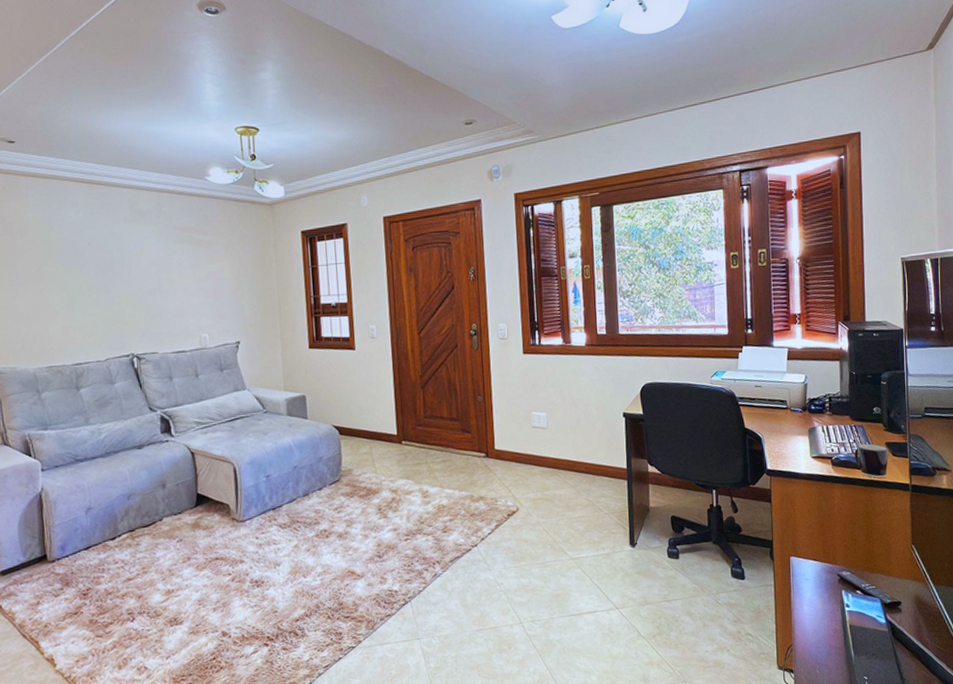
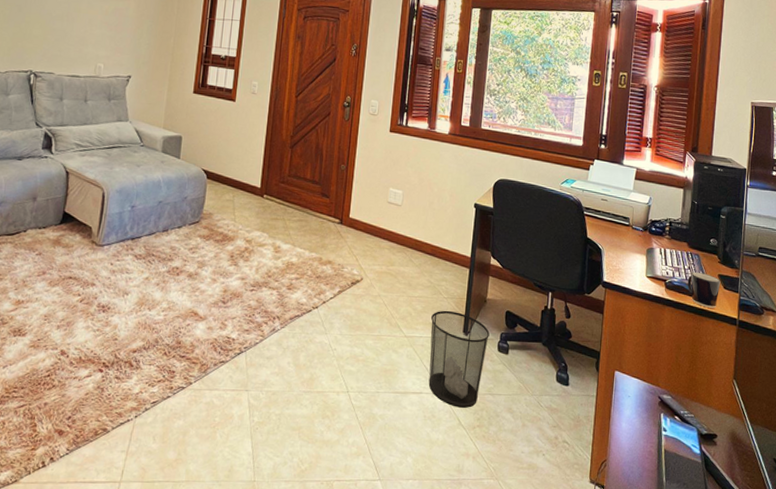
waste bin: none [594,525,657,620] -> present [428,310,490,408]

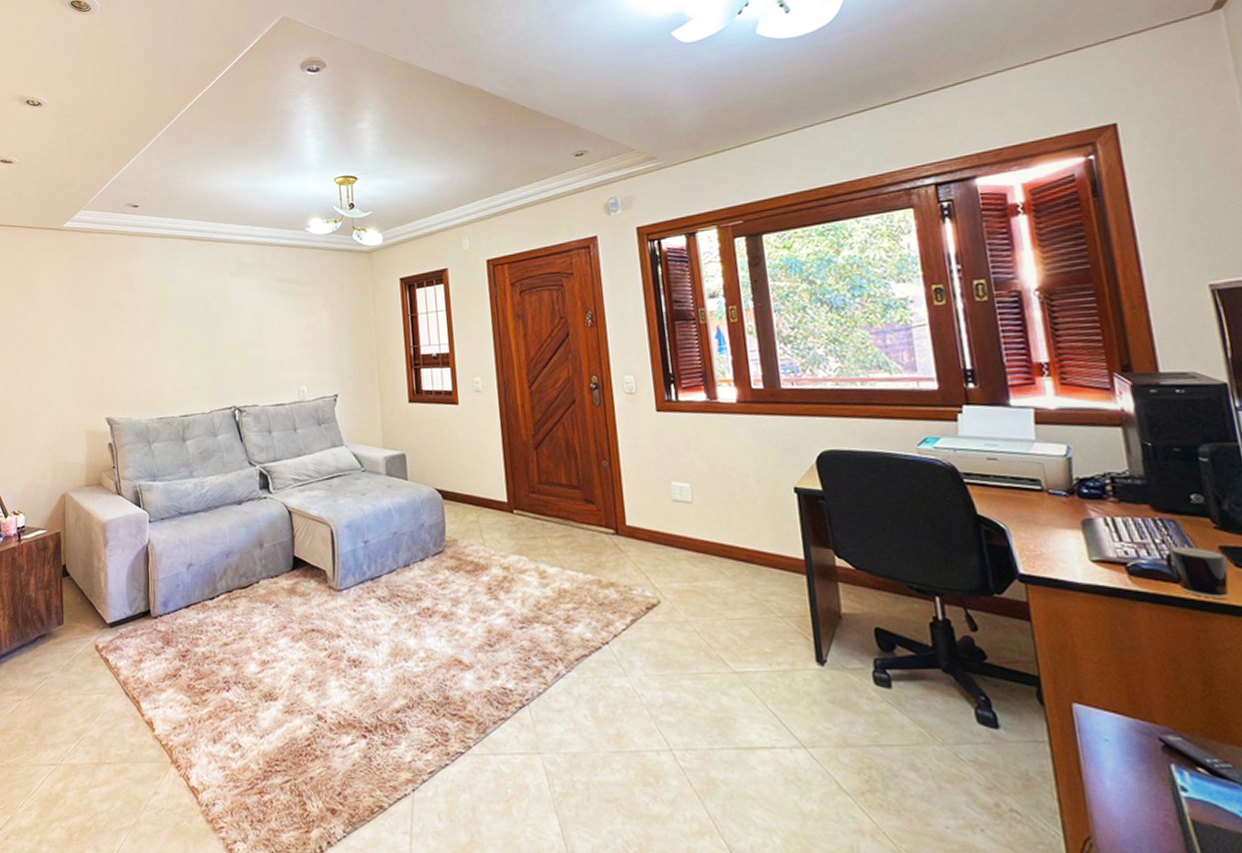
waste bin: present [428,310,490,408] -> none [764,633,859,766]

